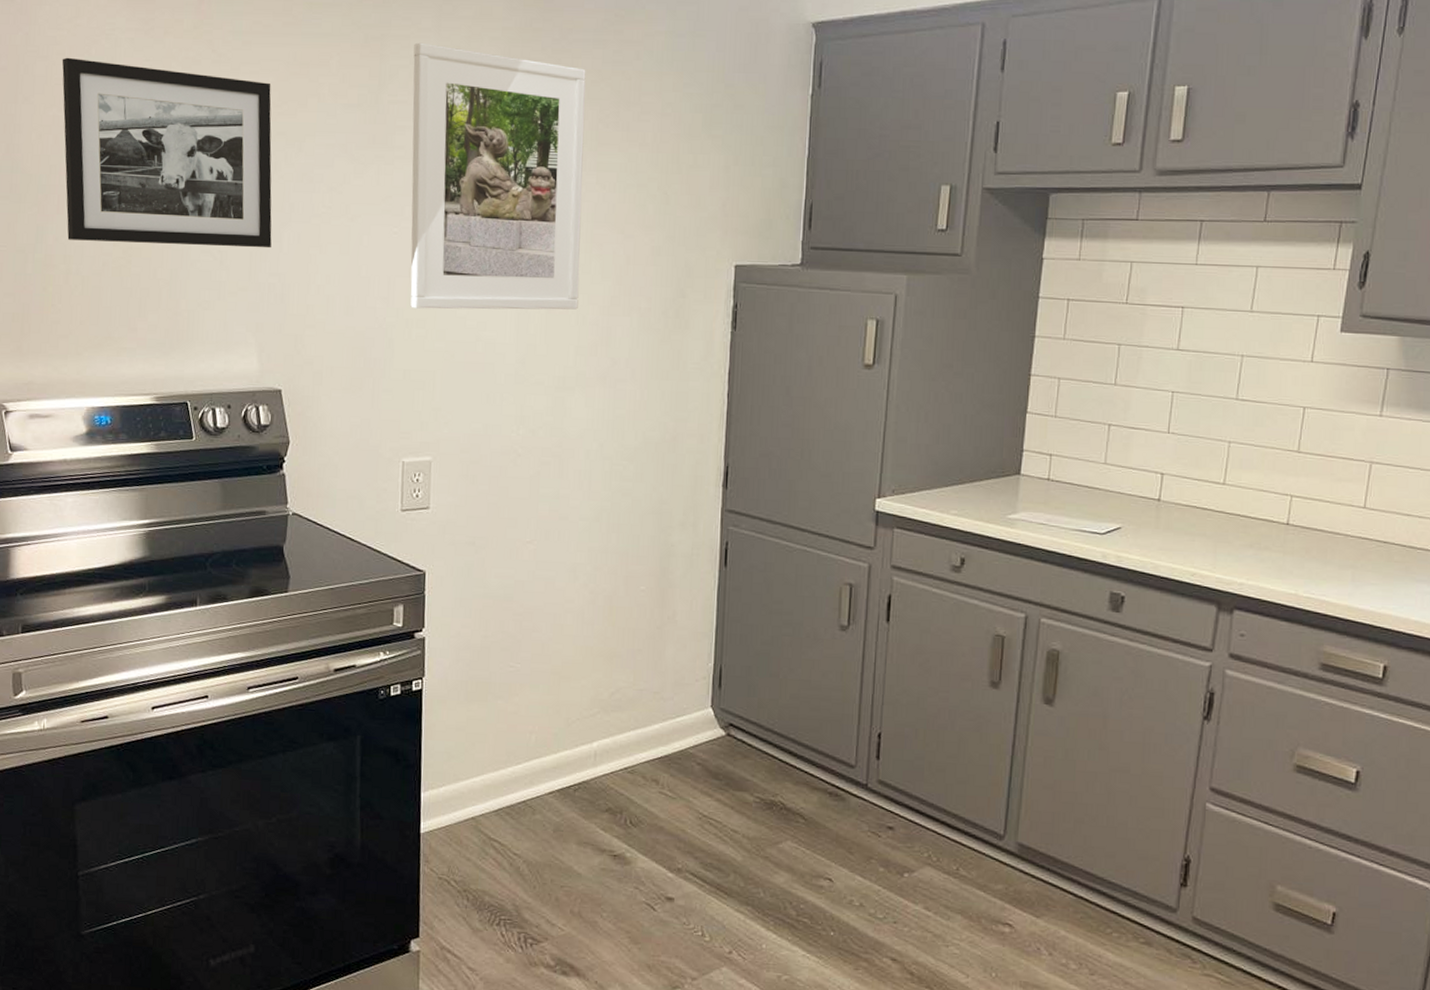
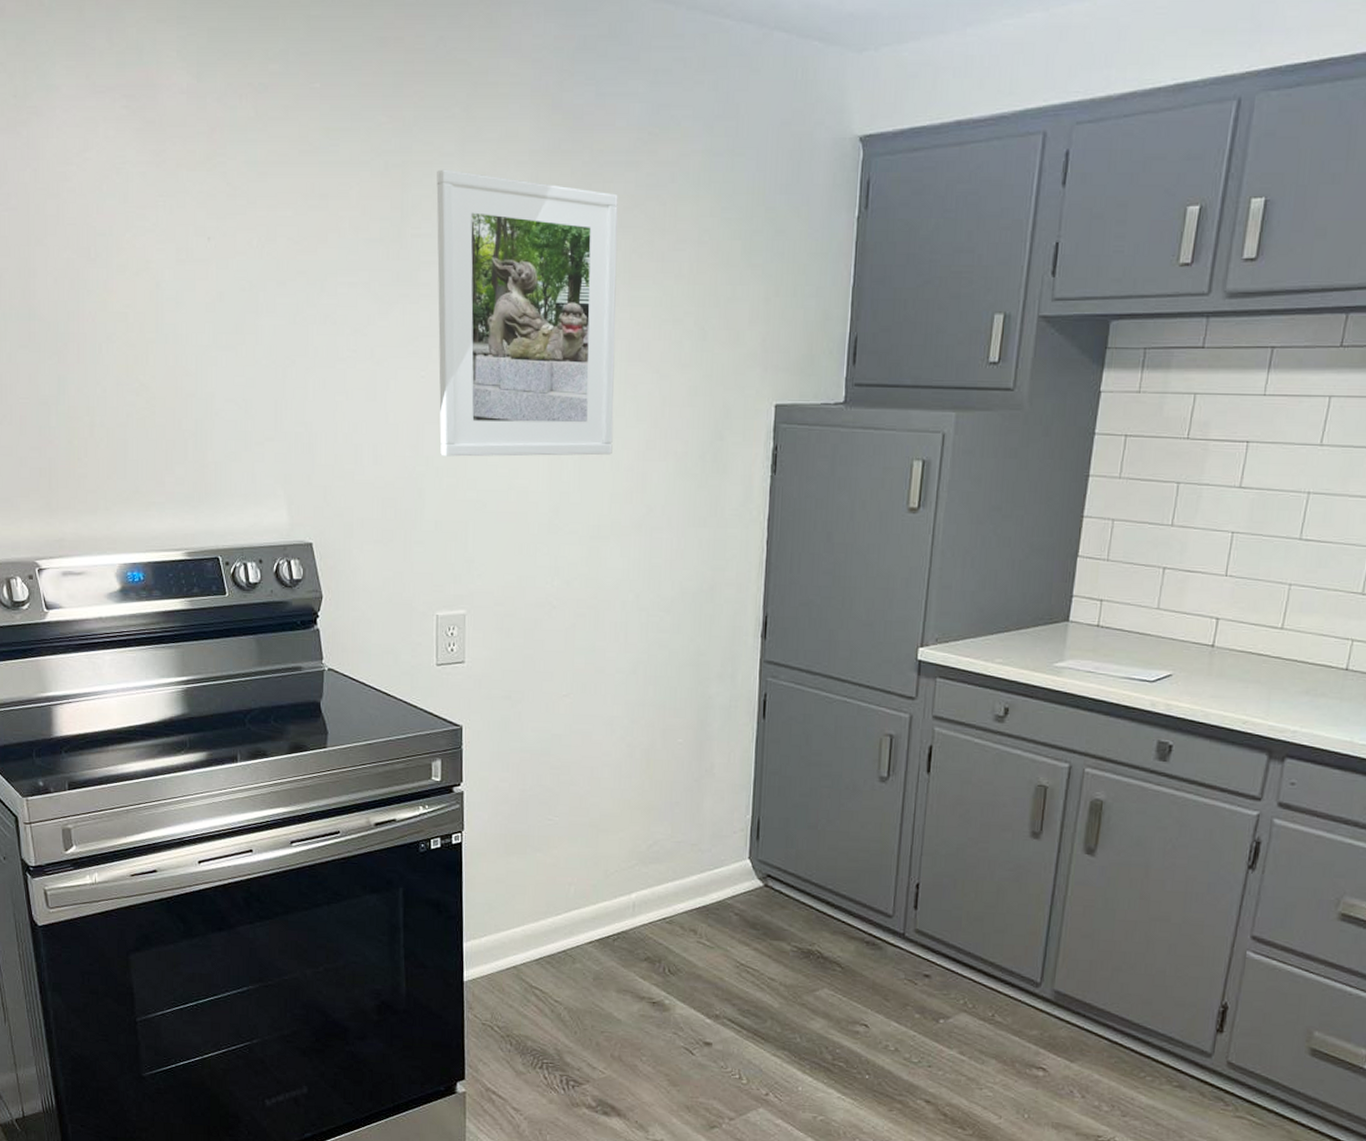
picture frame: present [62,57,272,249] -> none [73,194,297,396]

